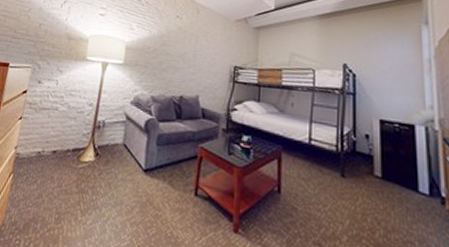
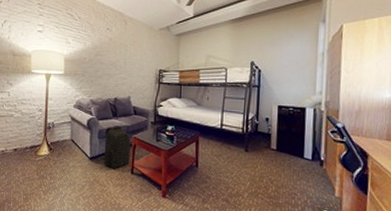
backpack: none [161,129,197,186] -> present [104,125,131,168]

